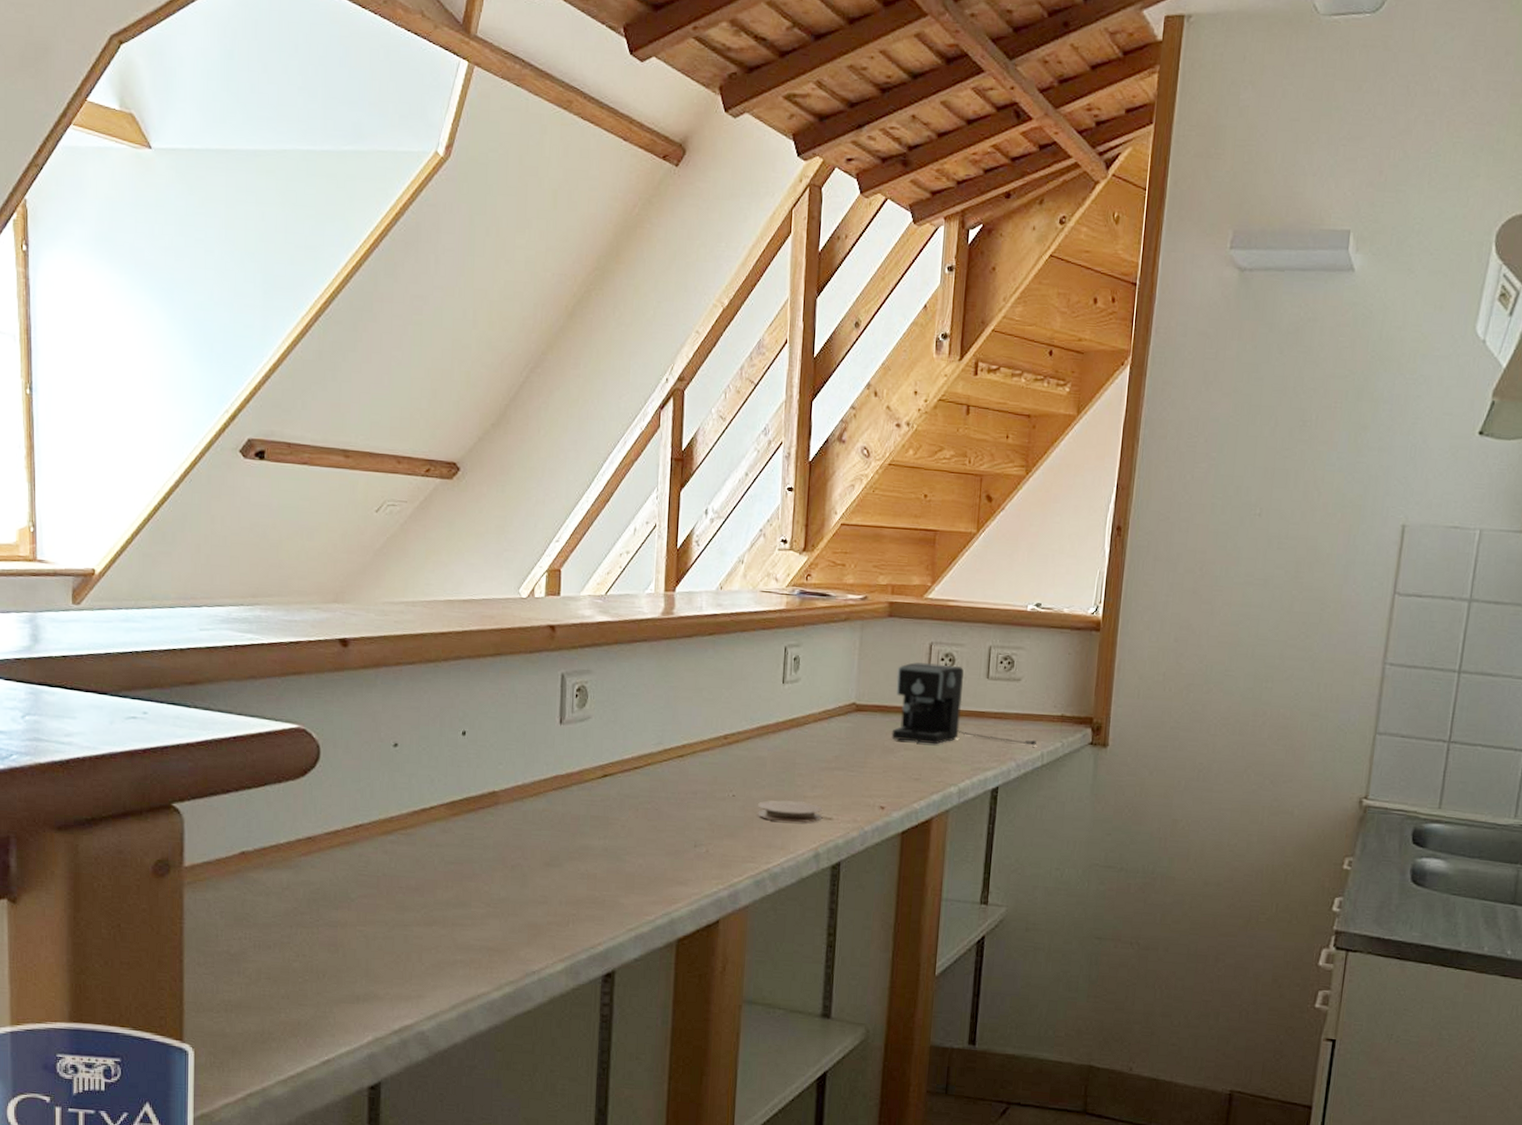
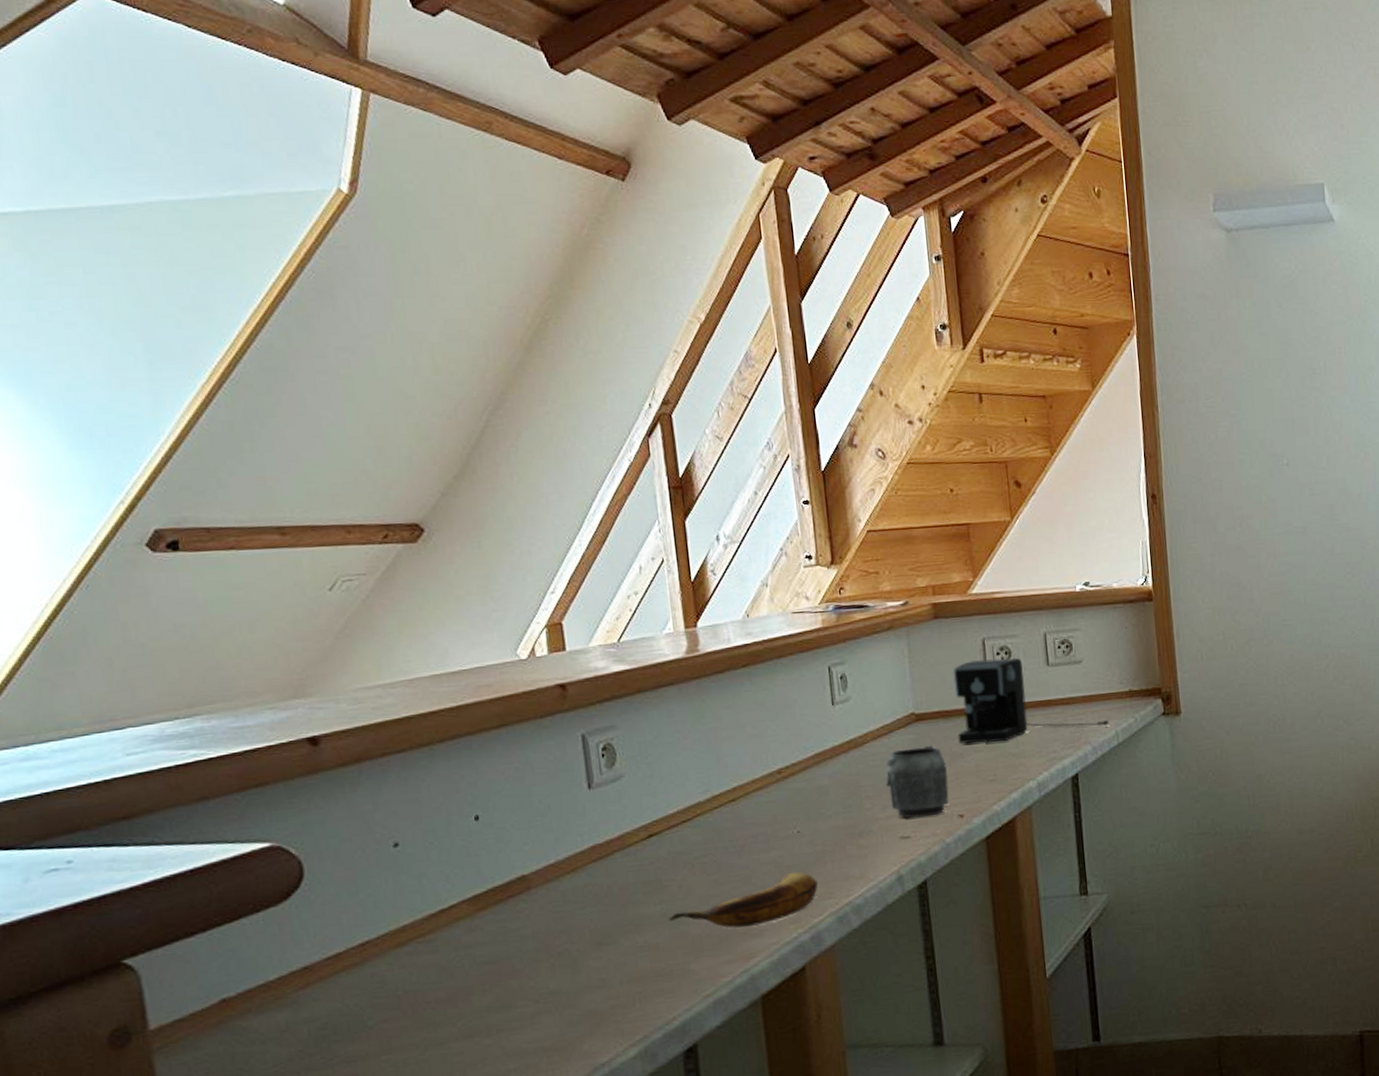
banana: none [609,832,744,875] -> present [668,871,819,928]
coaster: present [756,799,823,823] -> none [826,824,900,850]
mug: none [819,735,877,803] -> present [886,745,949,819]

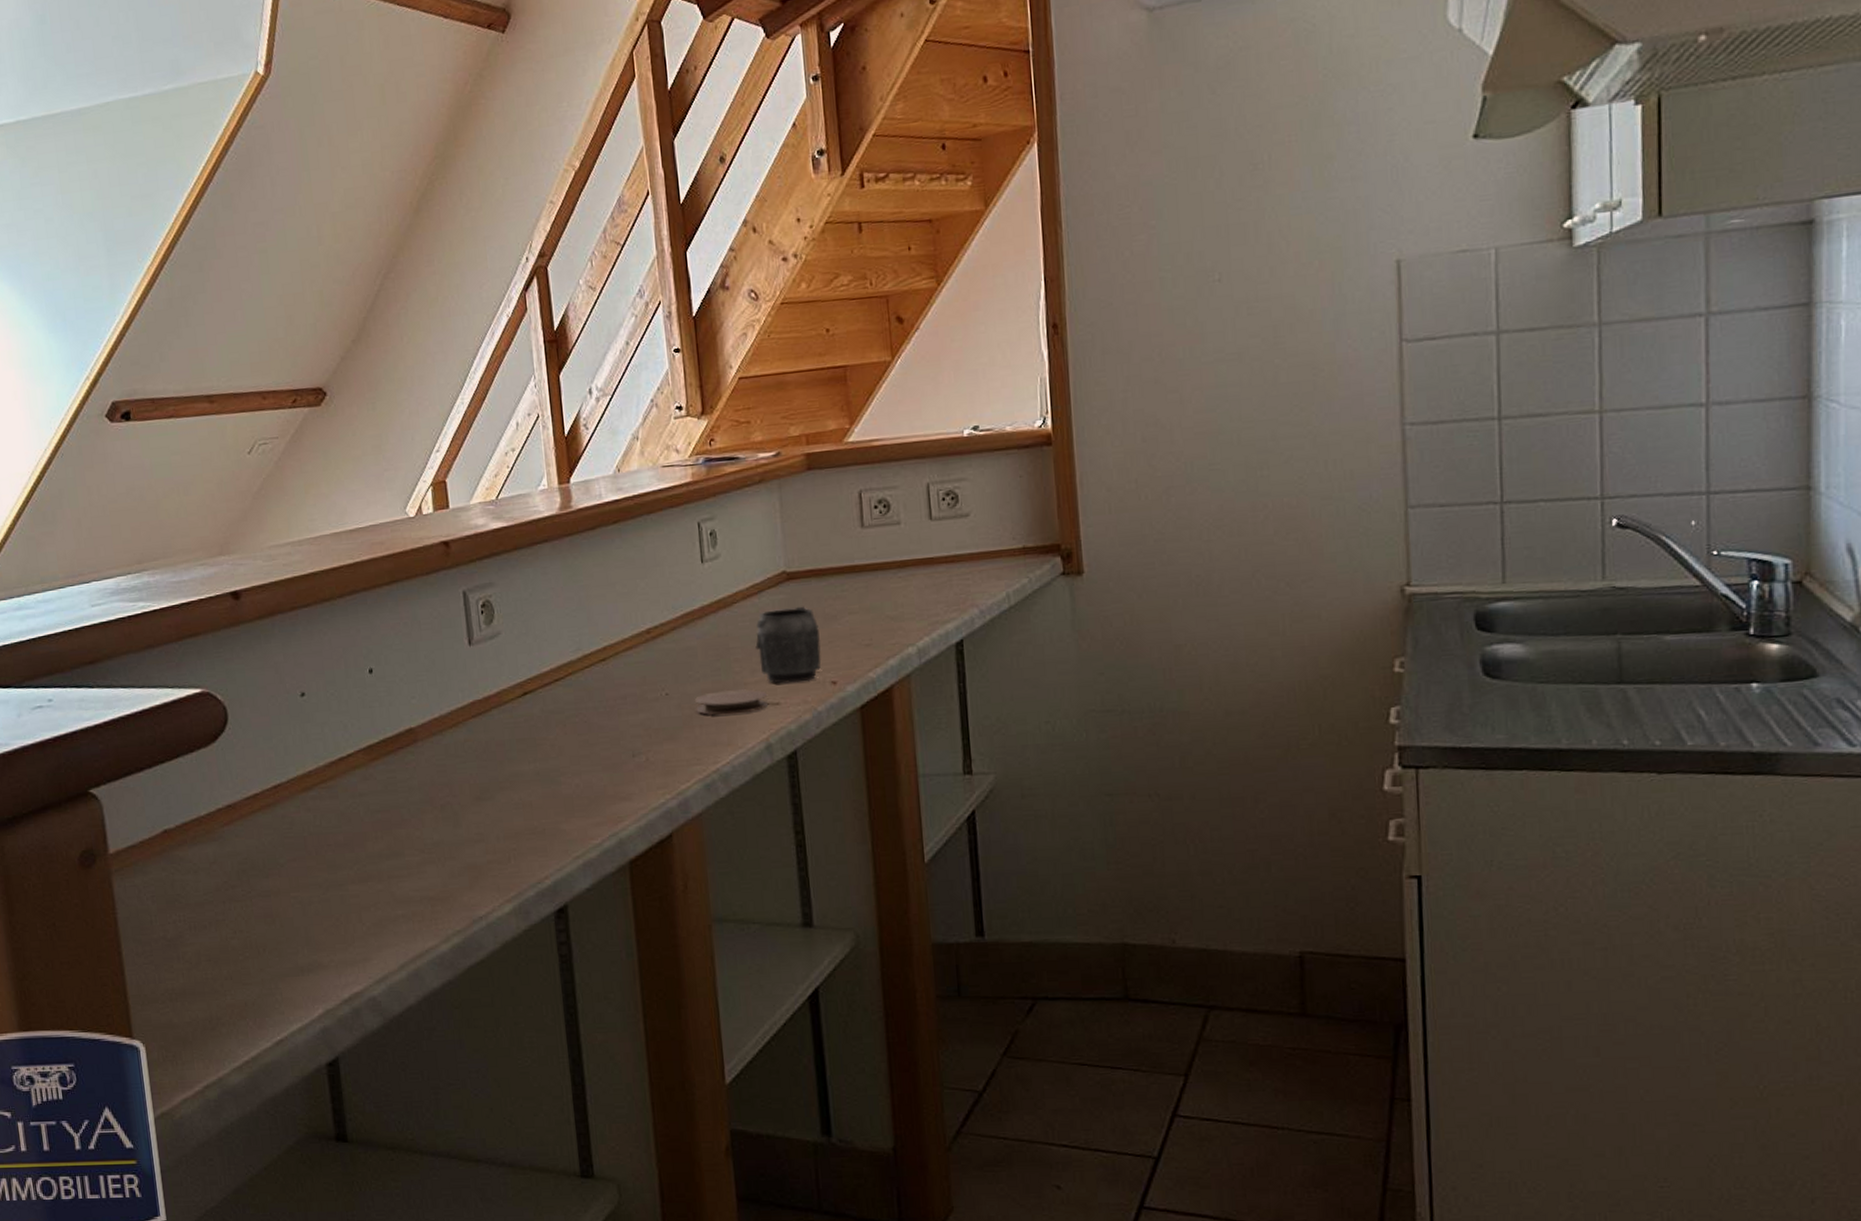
banana: present [668,871,819,928] -> none [541,735,686,791]
coaster: none [826,824,900,850] -> present [694,689,769,715]
coffee maker: present [952,658,1109,745] -> none [826,512,999,606]

